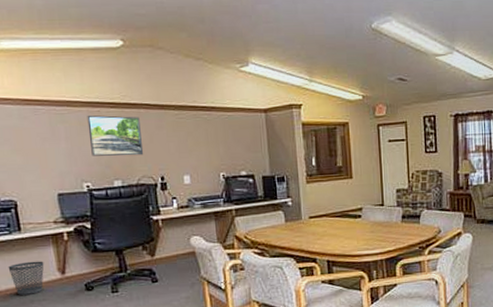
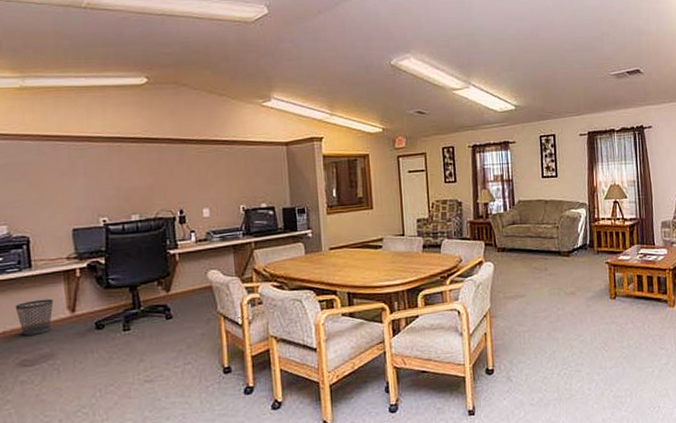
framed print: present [87,115,144,156] -> none [107,150,164,191]

